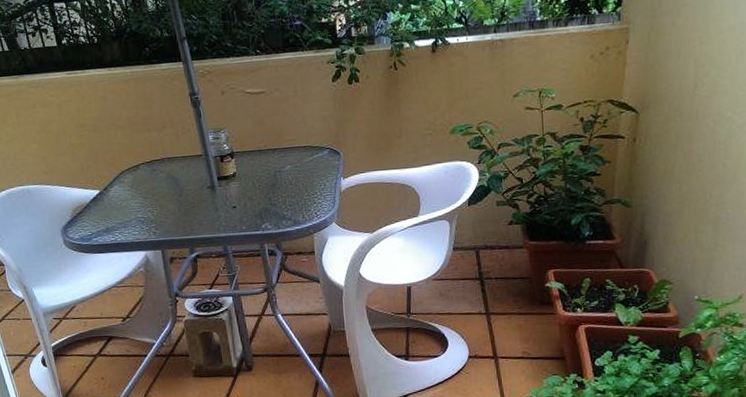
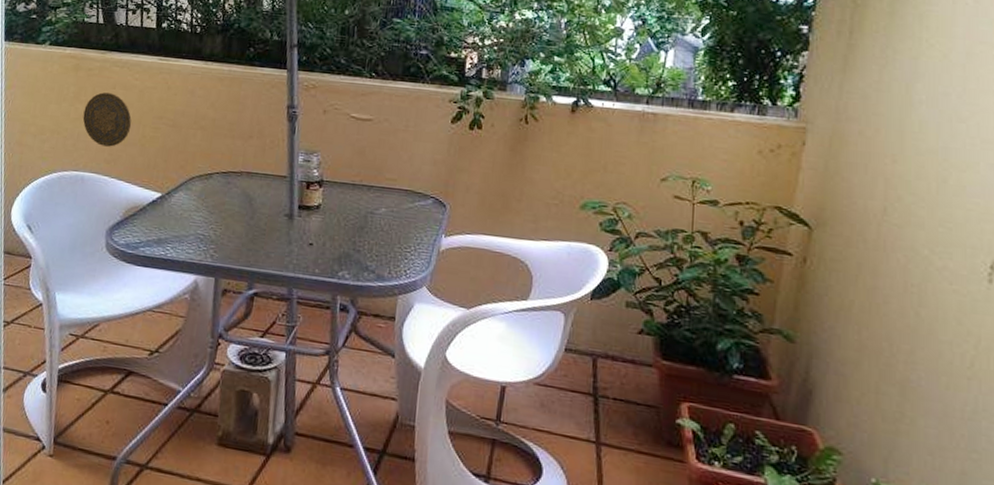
decorative plate: none [13,112,59,160] -> present [82,92,132,147]

